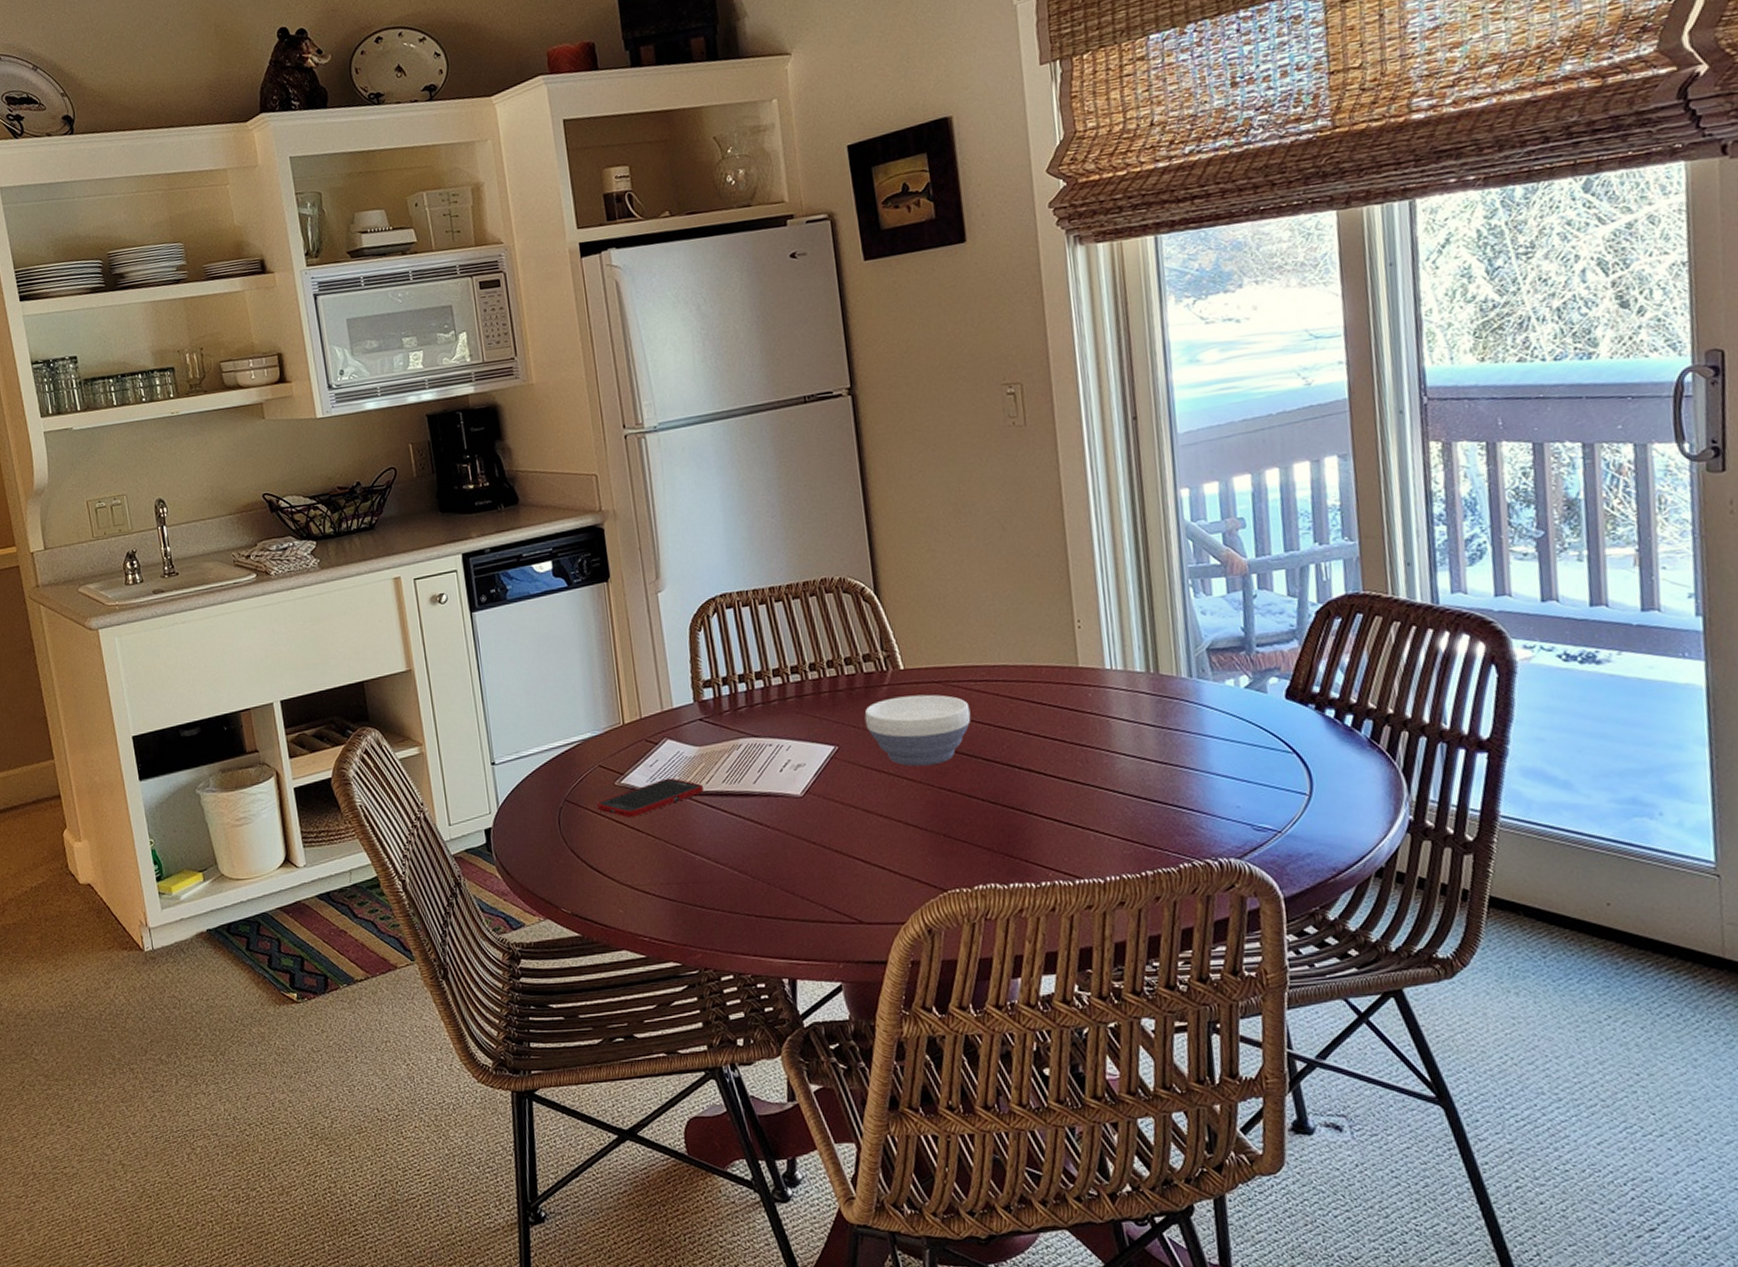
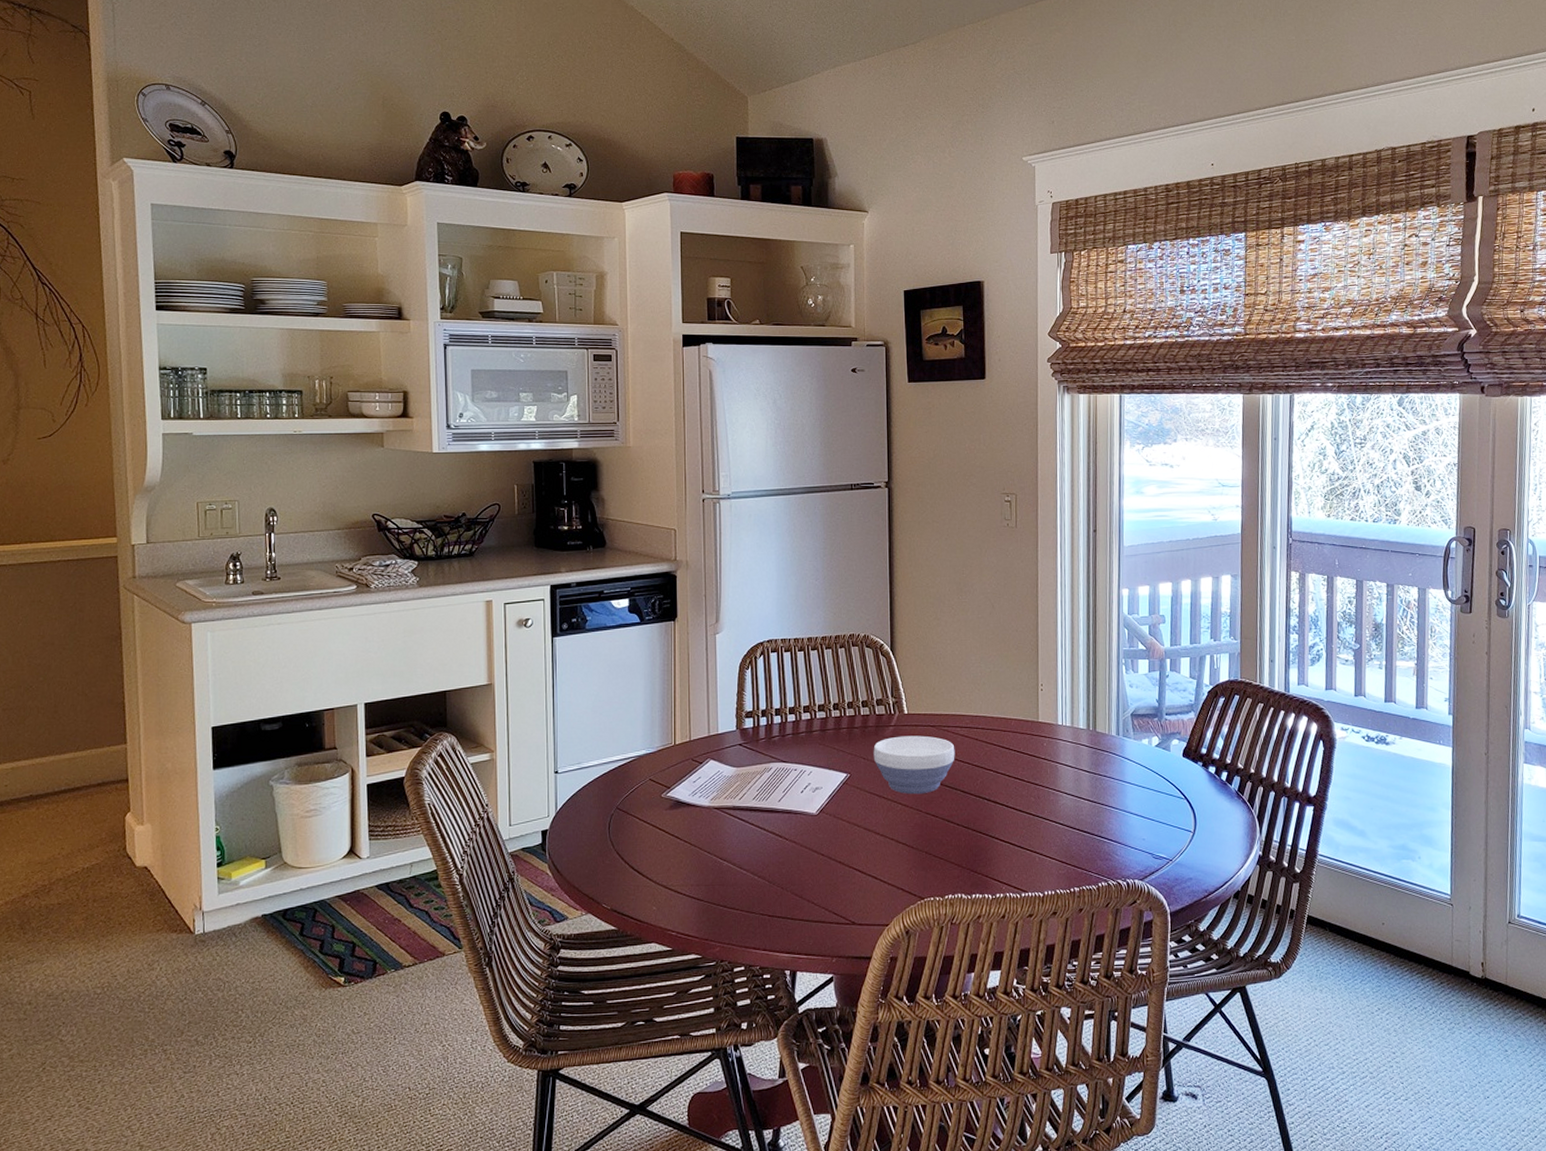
cell phone: present [596,778,705,817] -> none [643,793,737,826]

